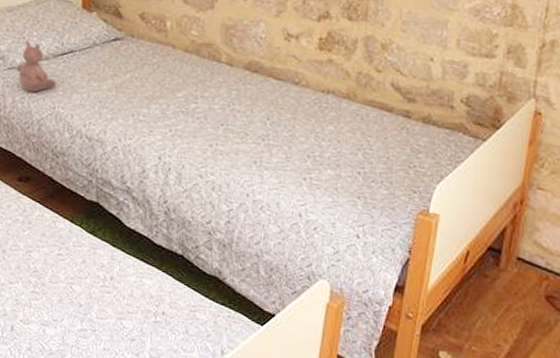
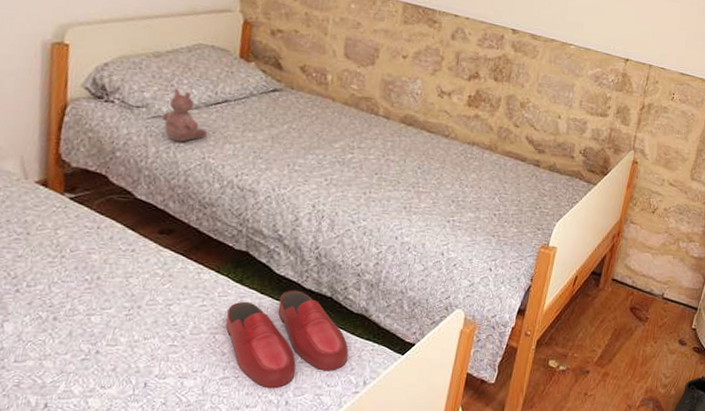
slippers: none [81,244,203,347] -> present [225,290,349,389]

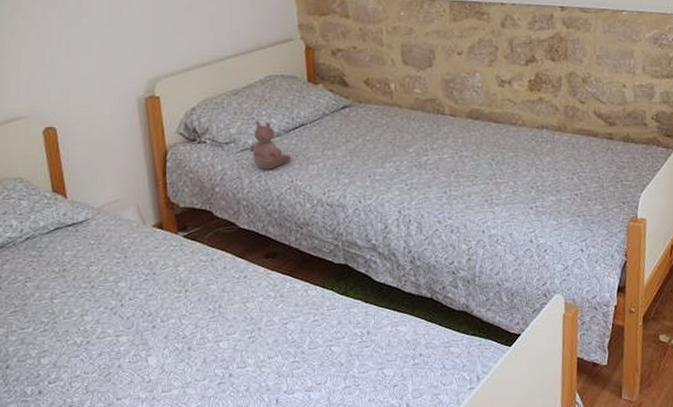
slippers: present [225,290,349,389] -> none [338,295,457,394]

